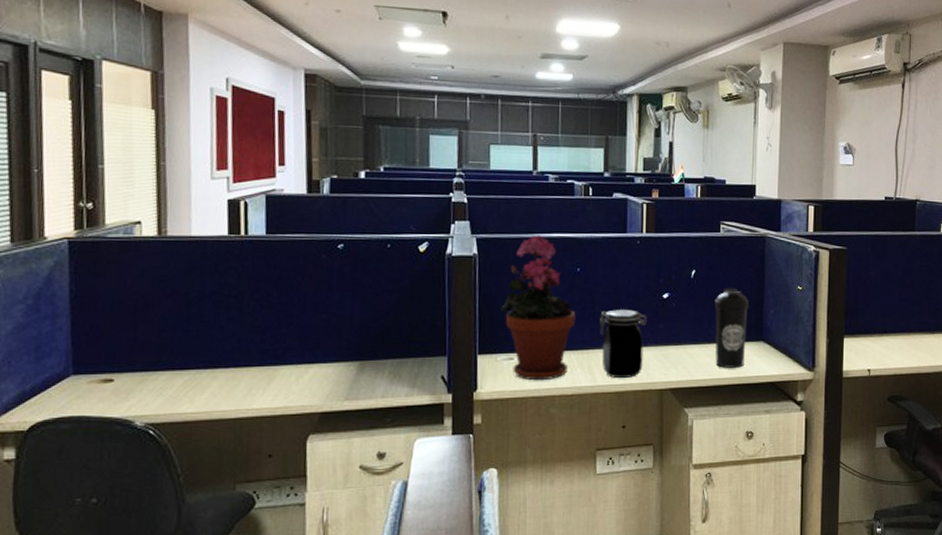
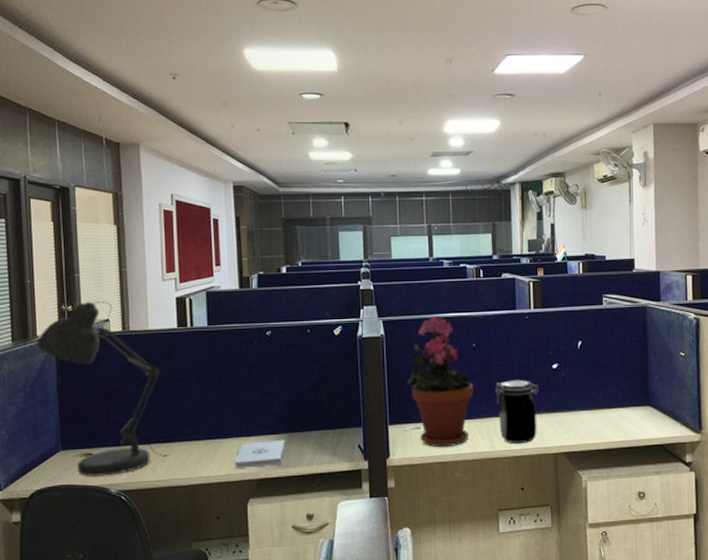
desk lamp: none [43,198,214,406] -> present [36,301,171,476]
notepad: none [293,369,355,400] -> present [235,440,285,468]
water bottle: present [714,288,749,368] -> none [601,357,634,432]

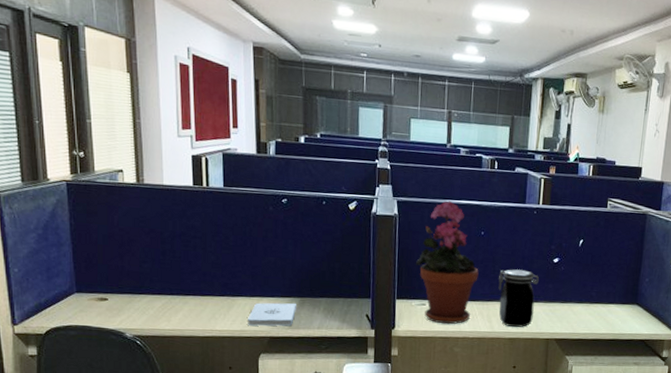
desk lamp: present [36,301,171,476] -> none [47,149,185,321]

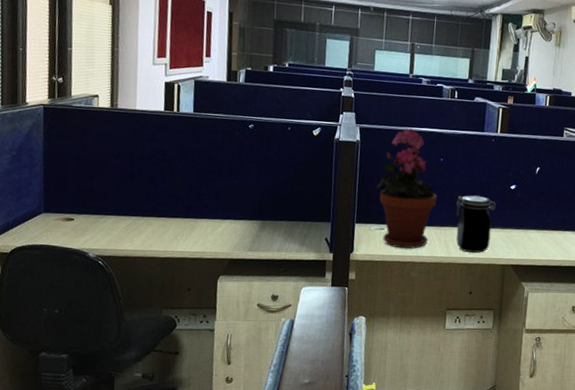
notepad: present [248,302,296,326] -> none [209,225,257,249]

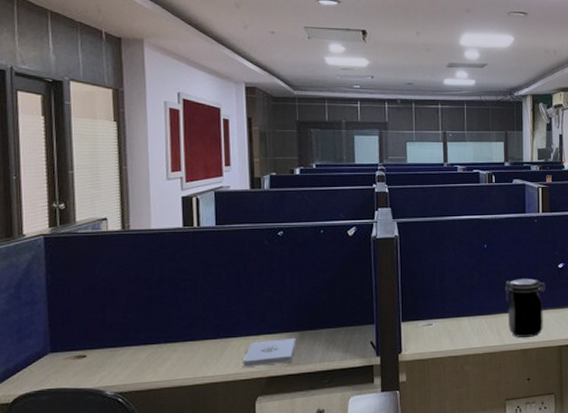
notepad: none [209,225,257,249] -> present [243,339,295,367]
potted plant: present [375,128,437,249] -> none [419,218,484,343]

